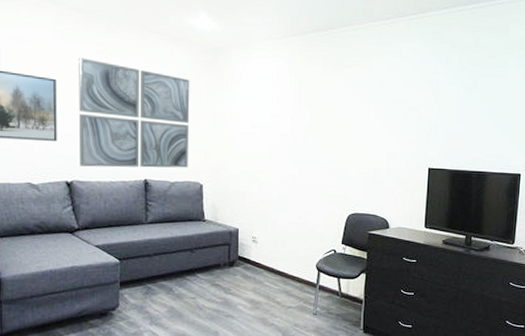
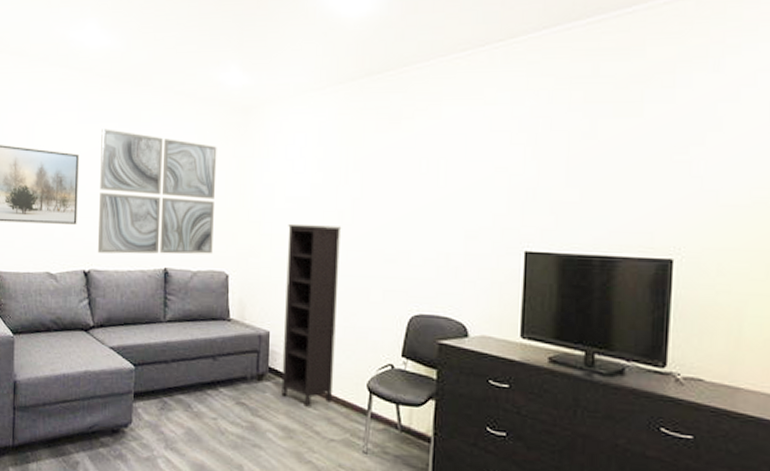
bookcase: none [249,145,296,285] -> present [281,225,342,408]

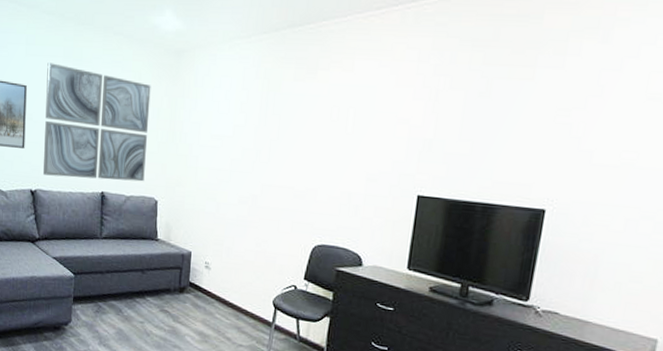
bookcase: present [281,225,342,408] -> none [199,160,259,318]

